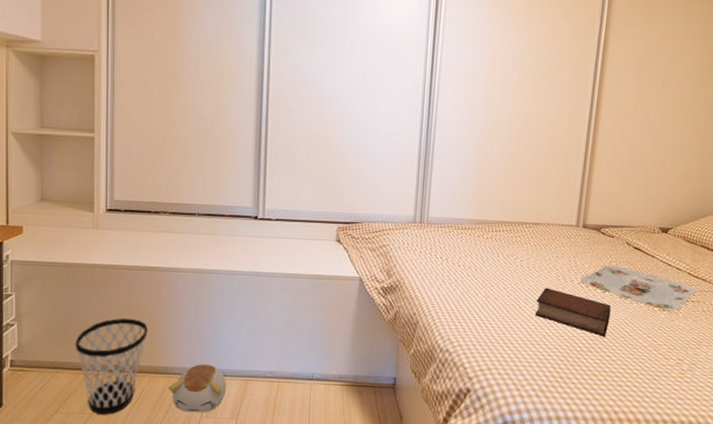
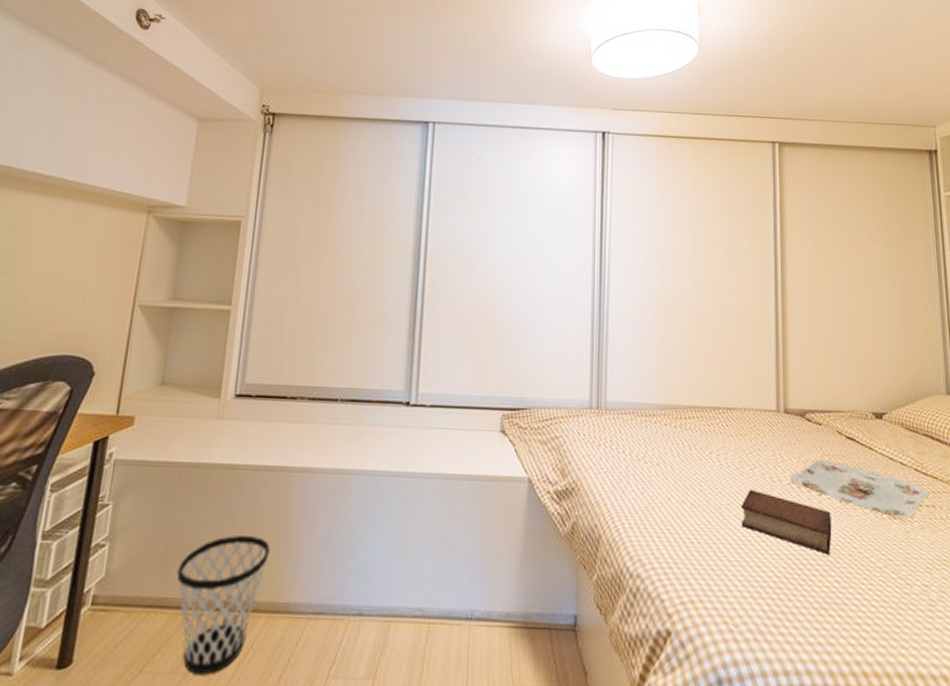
plush toy: present [169,364,227,413] -> none [289,598,363,671]

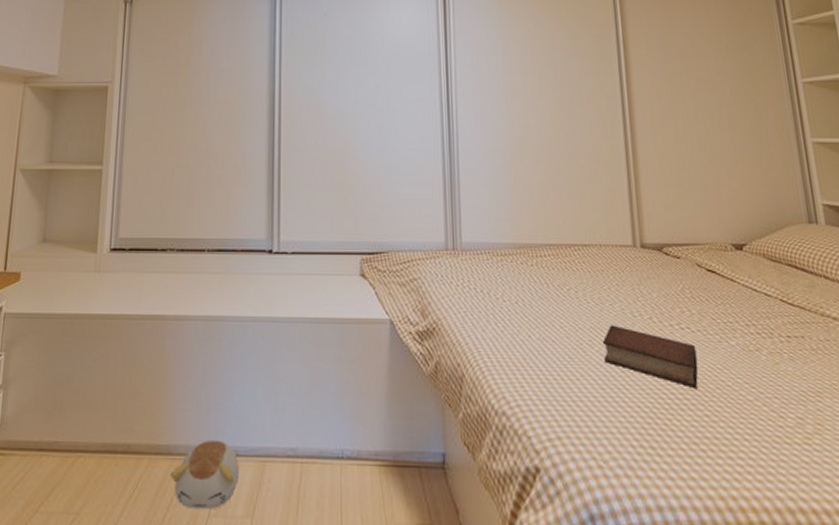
wastebasket: present [176,534,270,675] -> none [65,380,149,514]
plush toy: none [289,598,363,671] -> present [171,439,240,510]
serving tray: present [790,459,930,519] -> none [651,293,799,350]

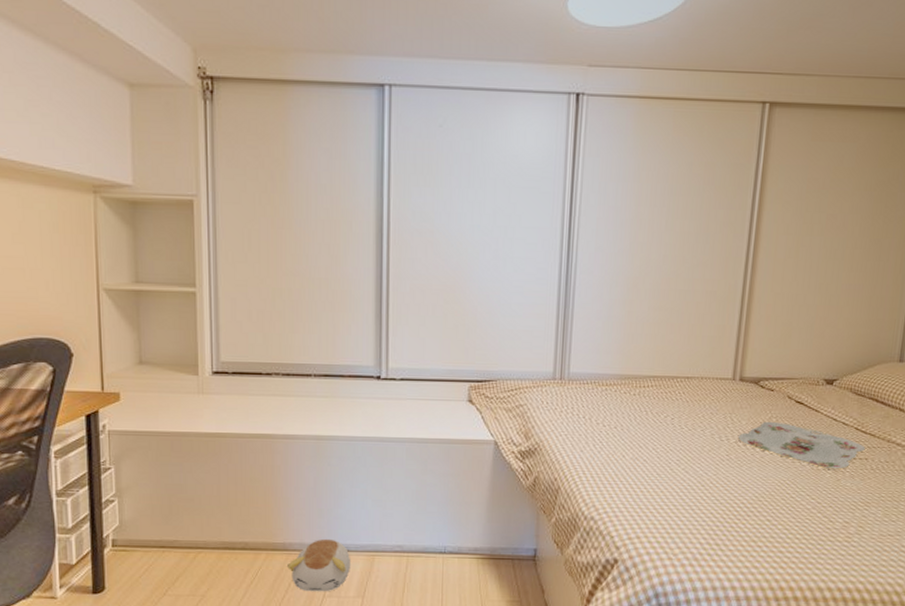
book: present [602,325,698,388] -> none [687,447,771,499]
serving tray: none [651,293,799,350] -> present [737,421,866,470]

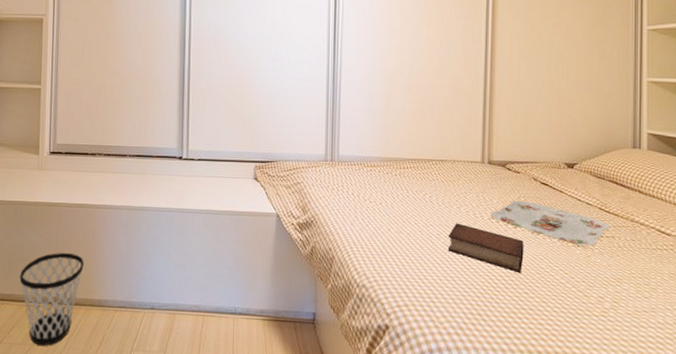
wastebasket: none [182,490,262,596] -> present [19,252,84,346]
plush toy: present [287,538,351,592] -> none [102,297,156,346]
book: none [687,447,771,499] -> present [448,223,524,273]

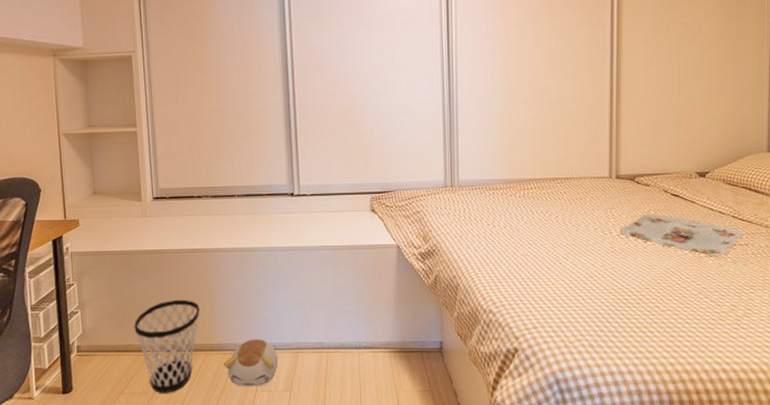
plush toy: none [102,297,156,346] -> present [224,339,279,387]
book: present [448,223,524,273] -> none [576,241,655,287]

